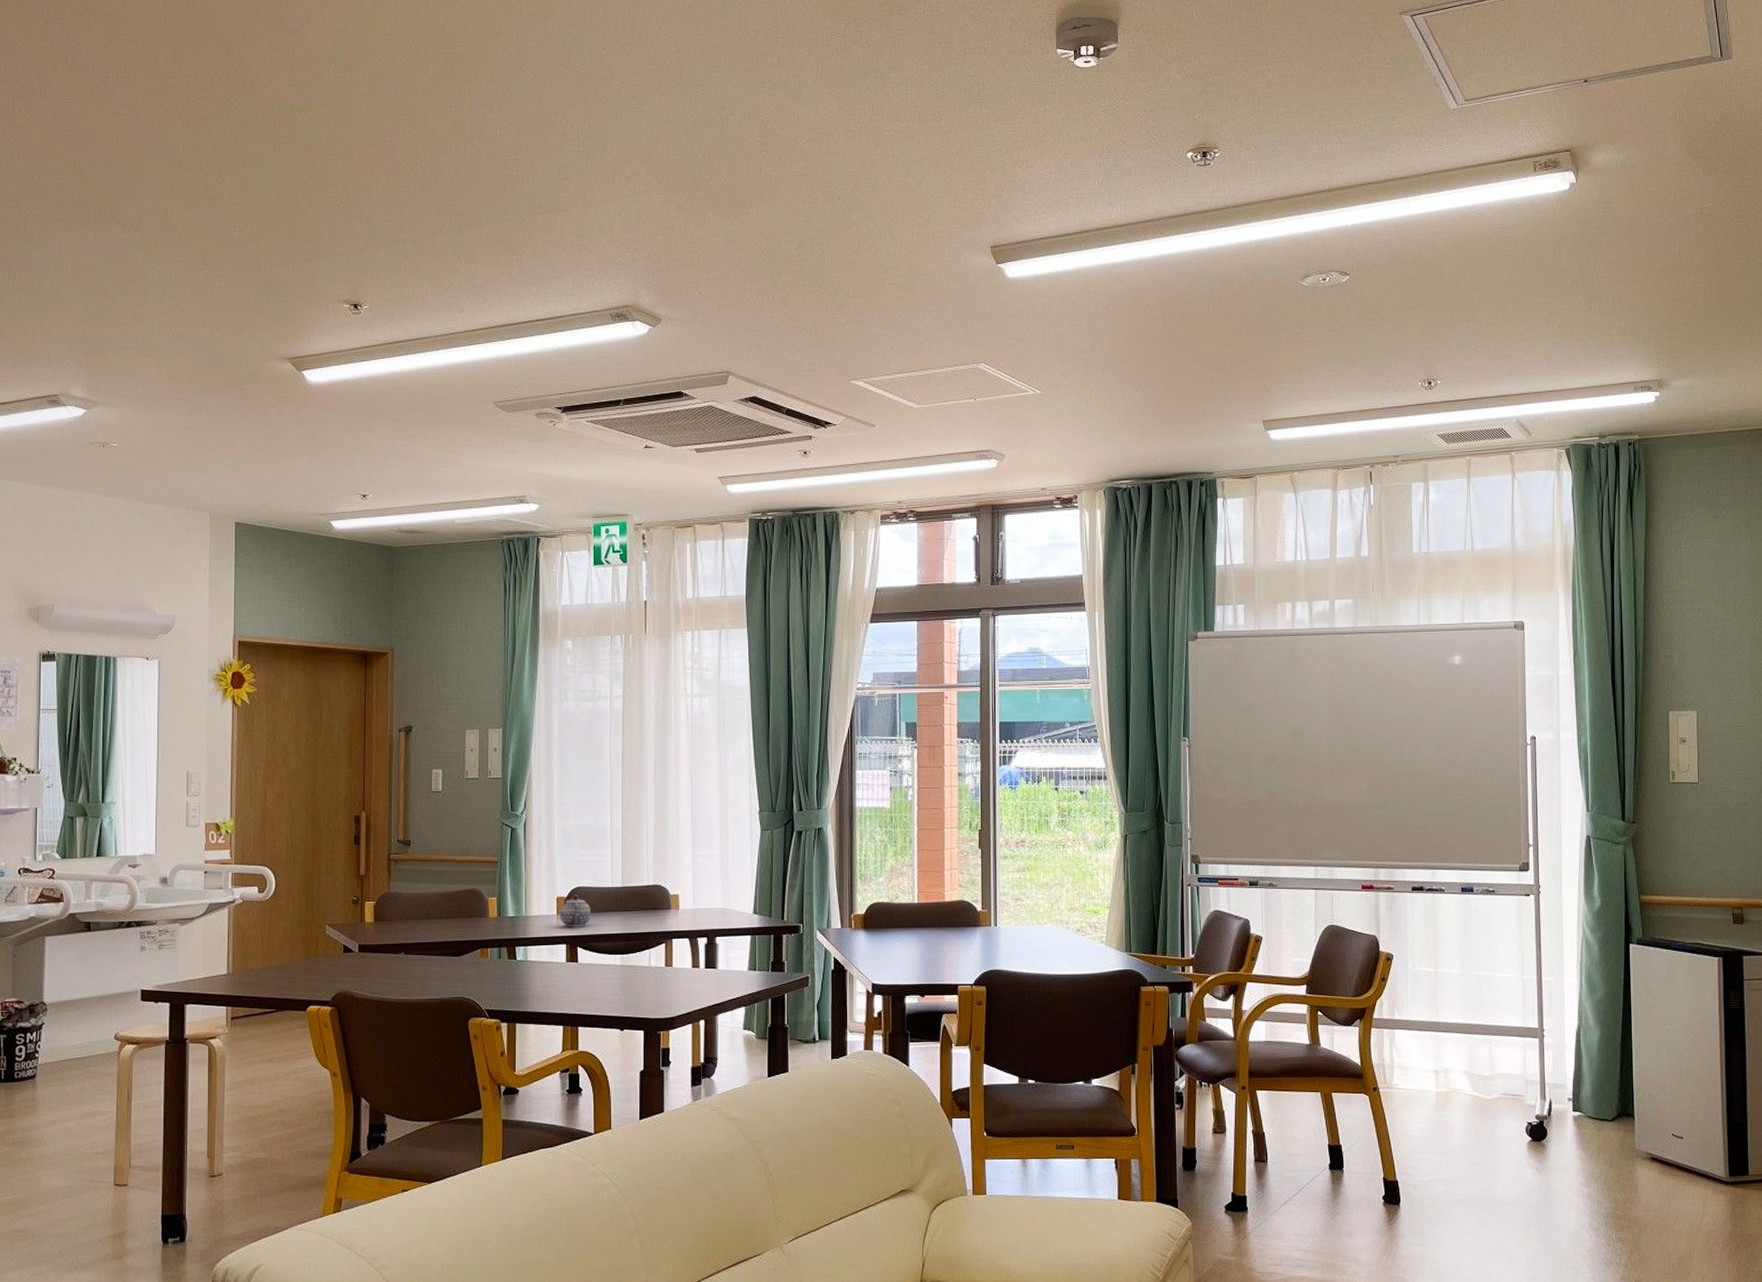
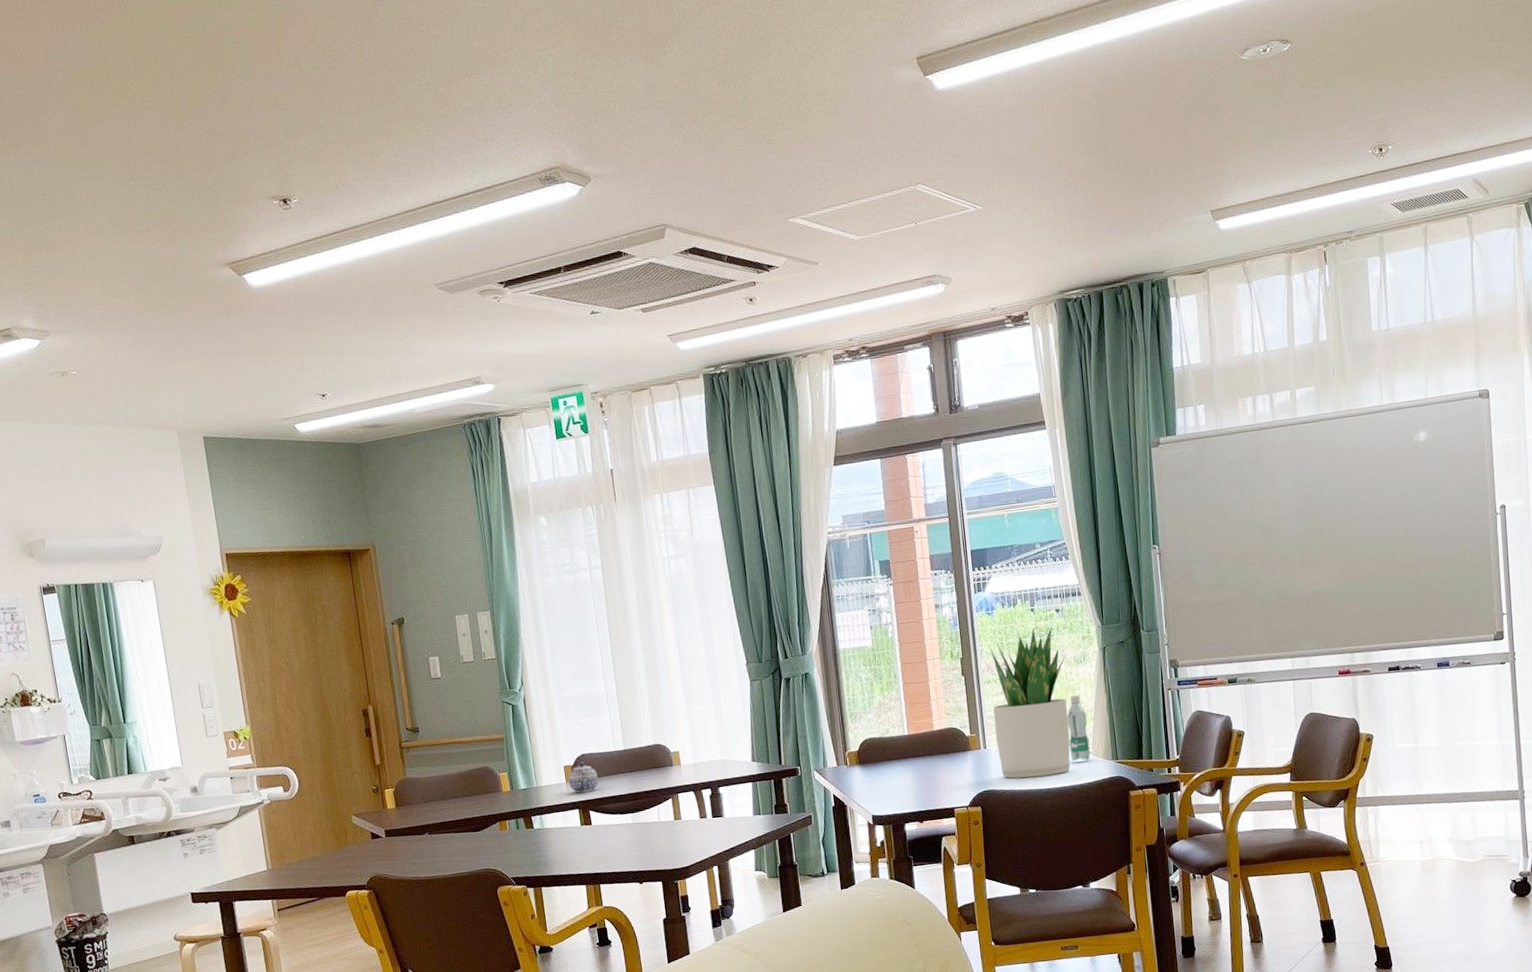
planter: none [1008,807,1085,961] -> present [991,627,1071,779]
bottle: none [1082,881,1104,951] -> present [1067,695,1091,763]

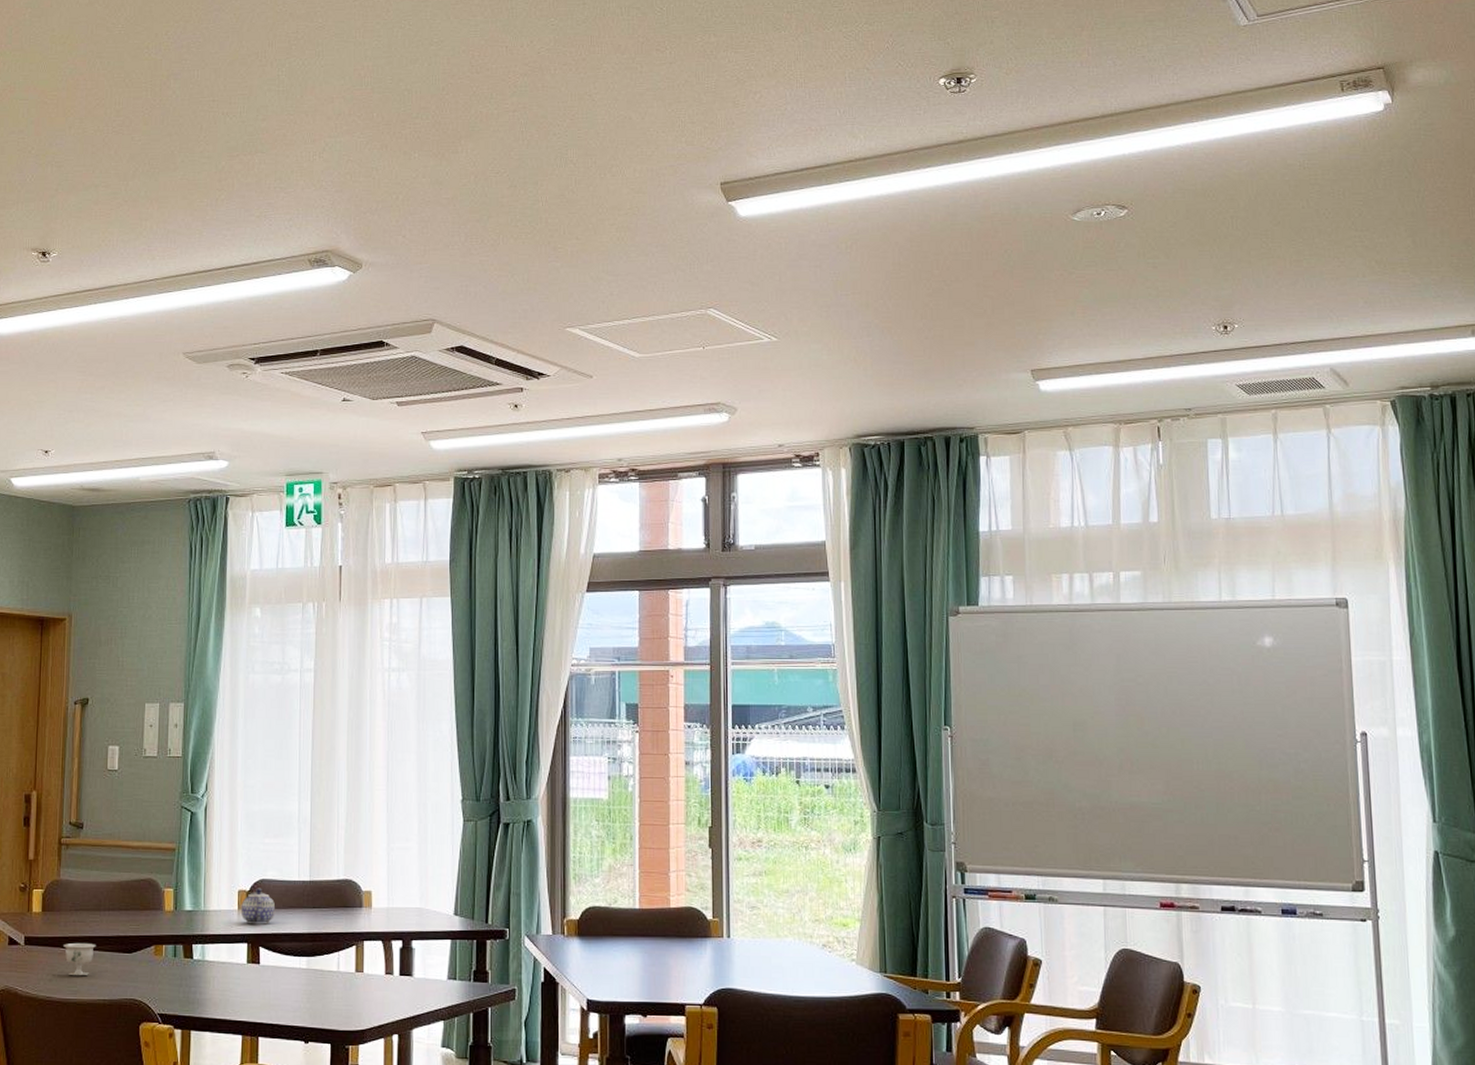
teacup: none [420,828,448,857] -> present [63,942,96,976]
planter: present [991,627,1071,779] -> none [742,802,831,981]
bottle: present [1067,695,1091,763] -> none [829,889,854,971]

